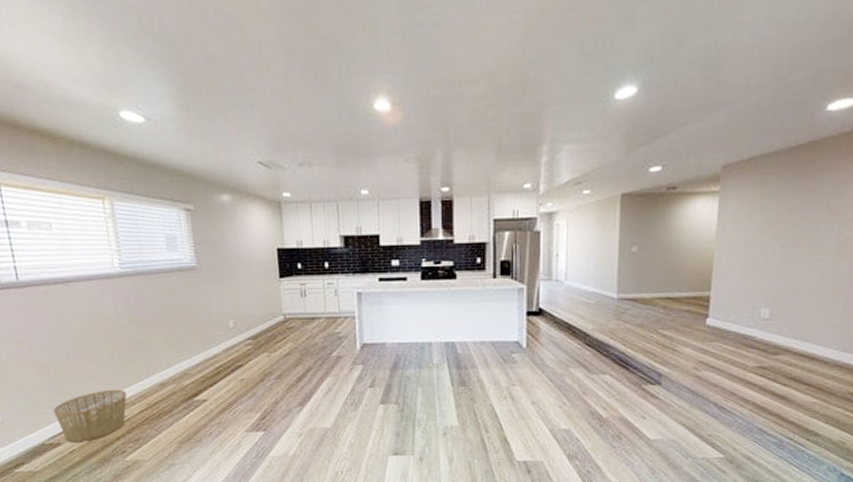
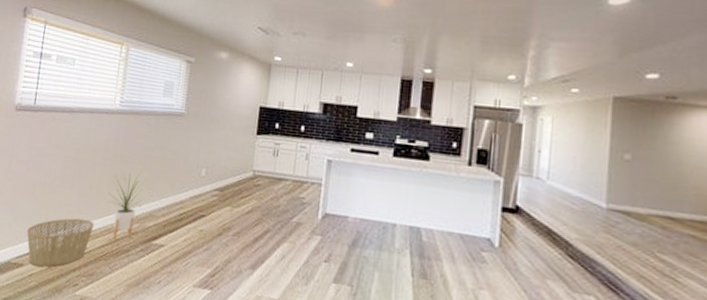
house plant: none [133,335,173,404] -> present [108,173,148,240]

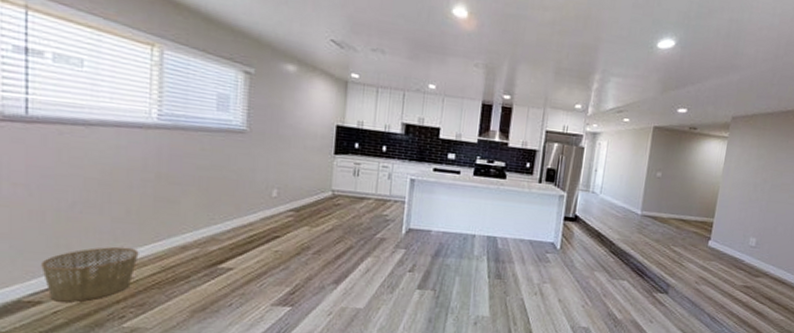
house plant: present [108,173,148,240] -> none [154,195,206,267]

